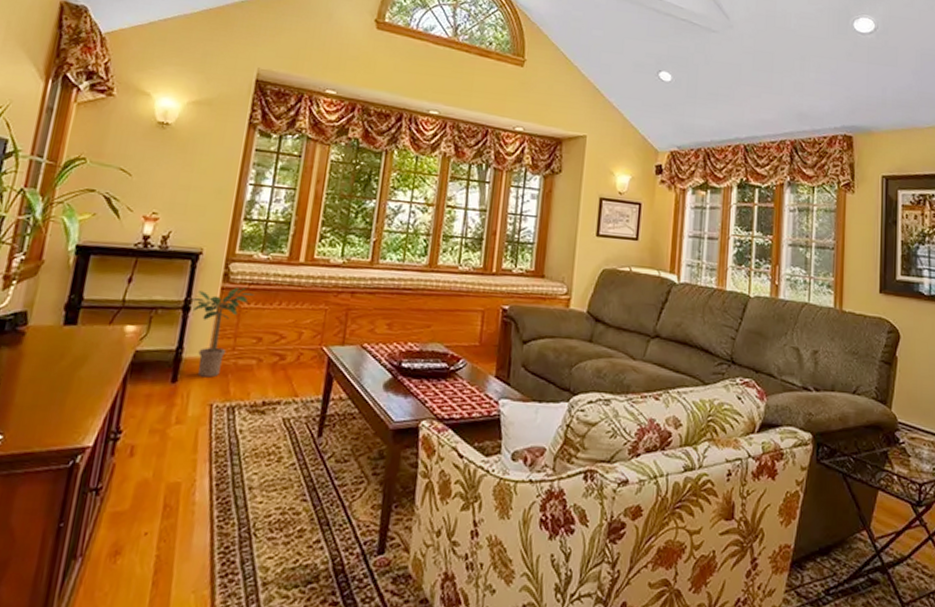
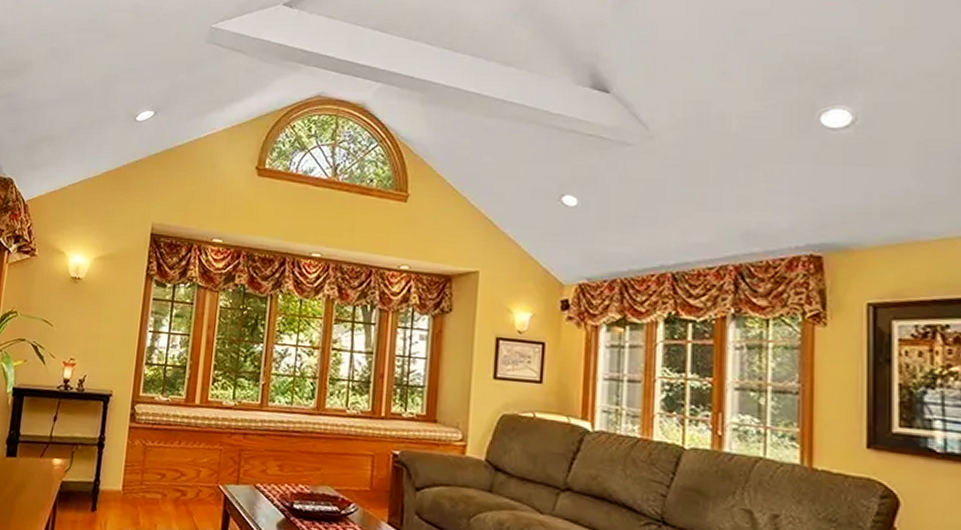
potted plant: present [191,287,255,378] -> none [104,427,157,509]

